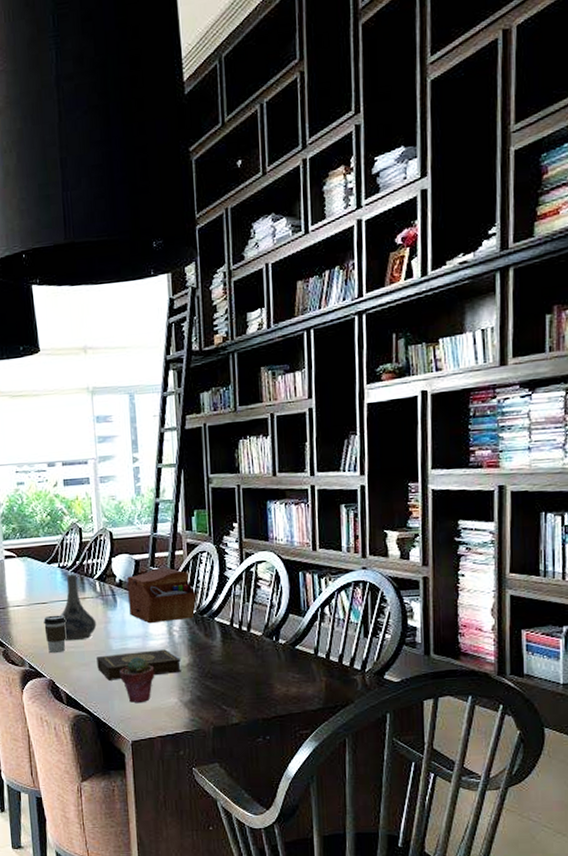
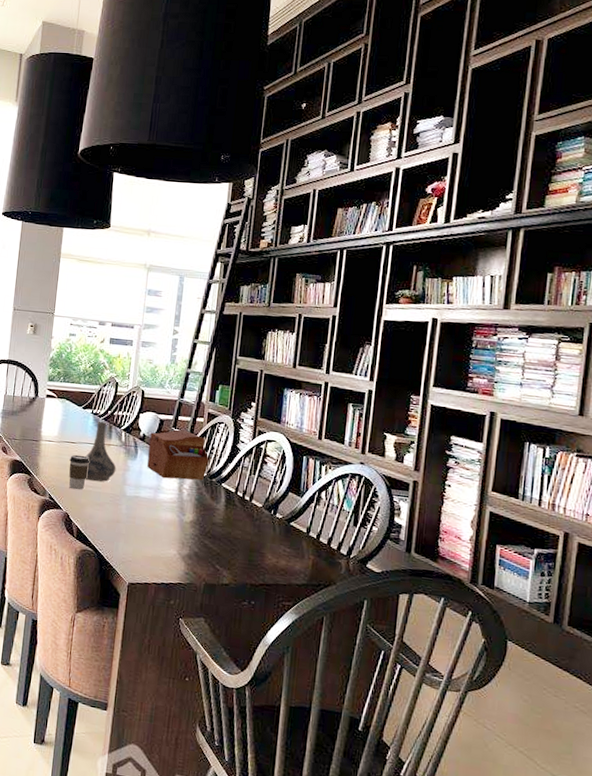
book: present [96,649,181,681] -> none [110,499,185,528]
potted succulent: present [120,656,155,704] -> none [128,505,161,550]

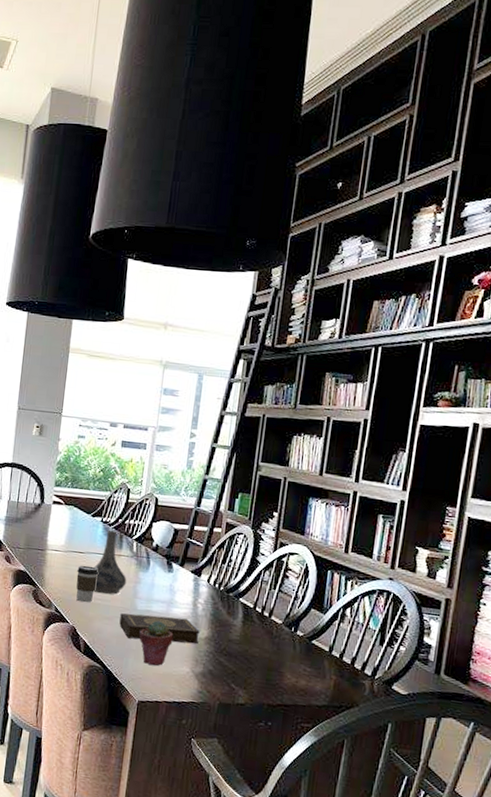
book: none [110,499,185,528] -> present [119,613,200,644]
potted succulent: none [128,505,161,550] -> present [139,620,174,666]
sewing box: present [147,429,209,481] -> none [160,540,227,595]

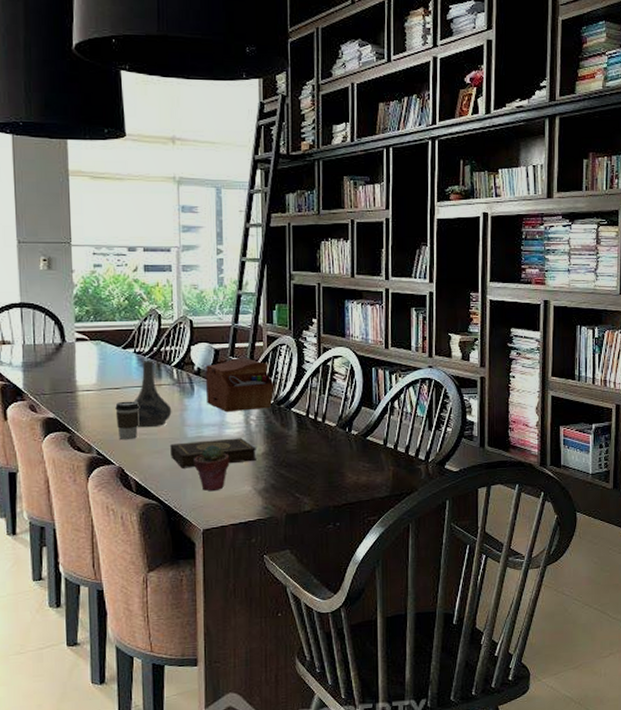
sewing box: none [160,540,227,595] -> present [206,358,274,413]

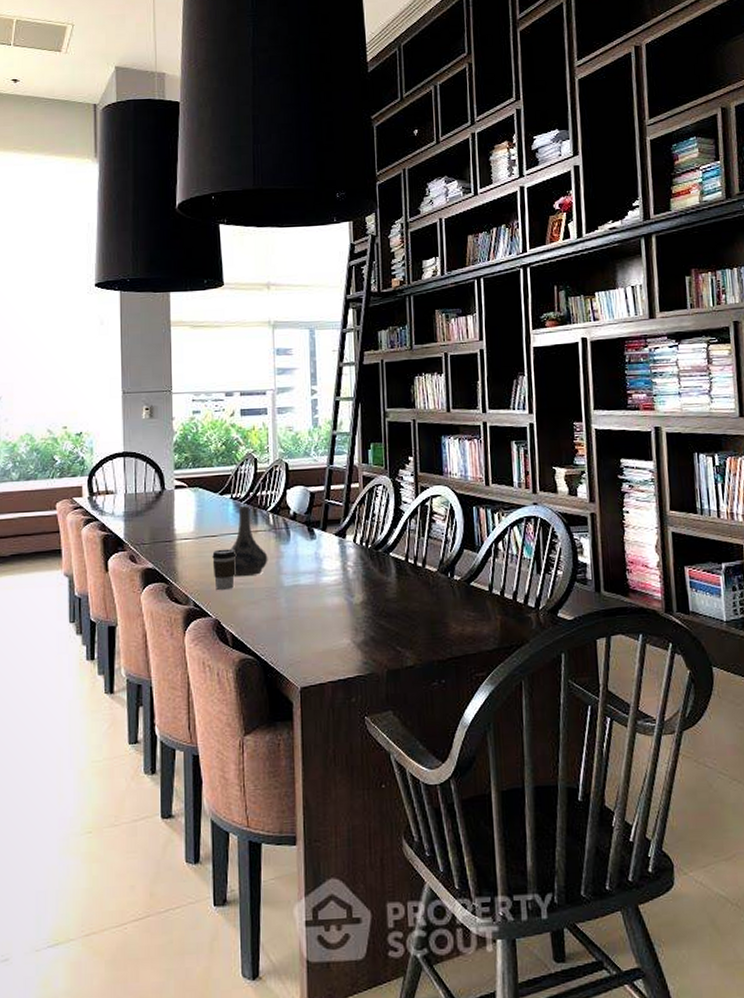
book: present [170,438,256,468] -> none [267,586,355,620]
potted succulent: present [194,444,230,492] -> none [290,593,328,645]
sewing box: present [206,358,274,413] -> none [302,500,372,559]

